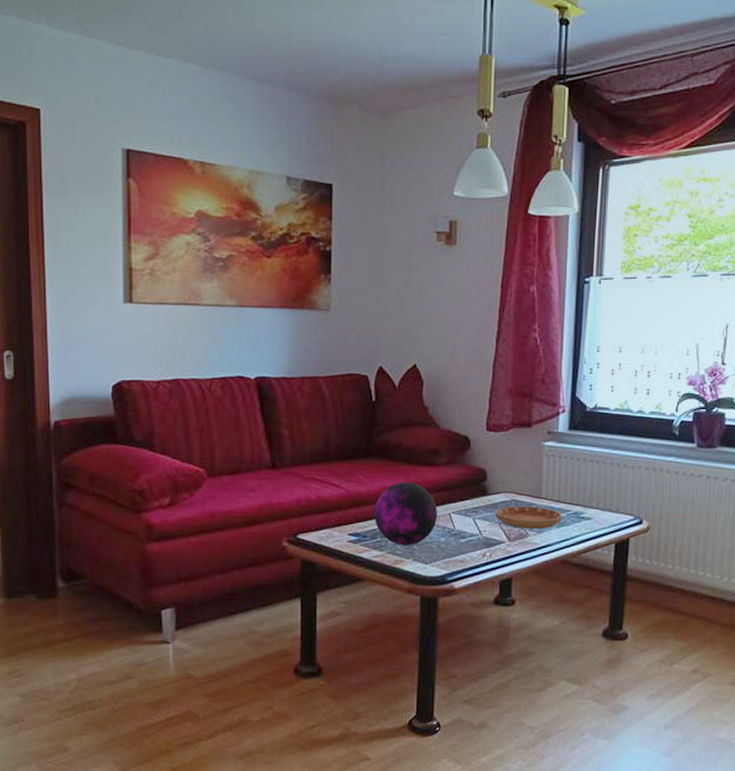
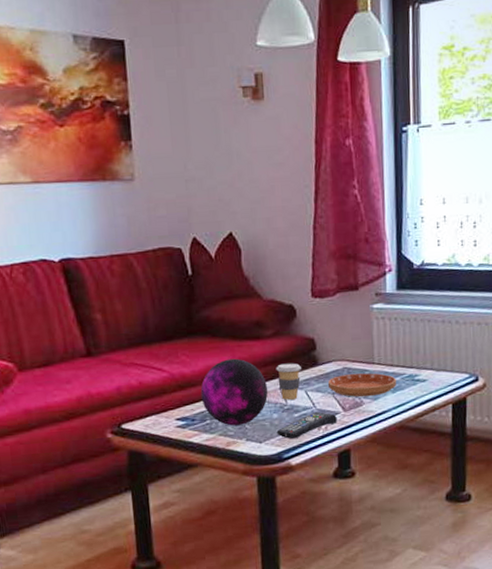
remote control: none [442,539,502,564] -> present [276,411,337,440]
coffee cup: none [447,491,471,525] -> present [276,363,301,400]

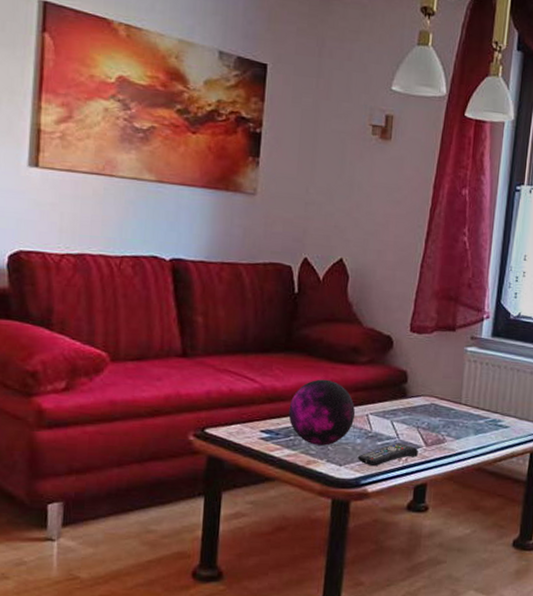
coffee cup: present [276,363,301,400] -> none [366,391,390,428]
saucer: present [328,373,396,397] -> none [414,410,480,436]

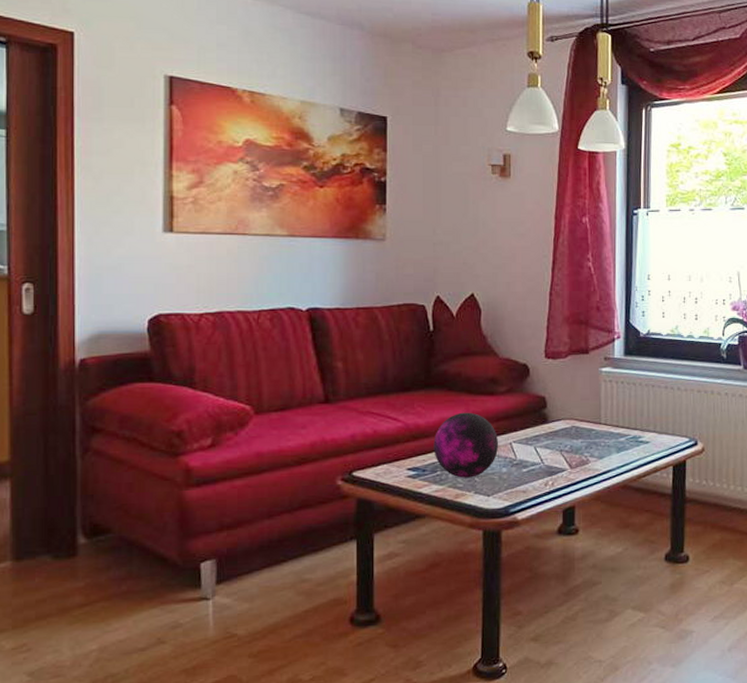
remote control: present [357,442,418,467] -> none [504,467,564,494]

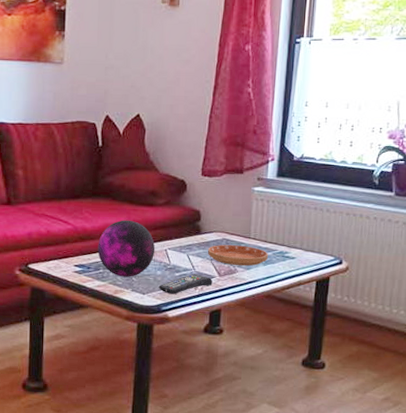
remote control: none [504,467,564,494] -> present [158,273,212,295]
saucer: none [557,432,621,456] -> present [208,245,268,266]

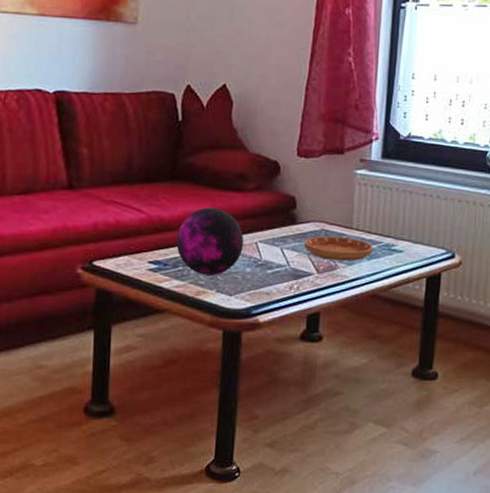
remote control: present [158,273,212,295] -> none [247,270,310,296]

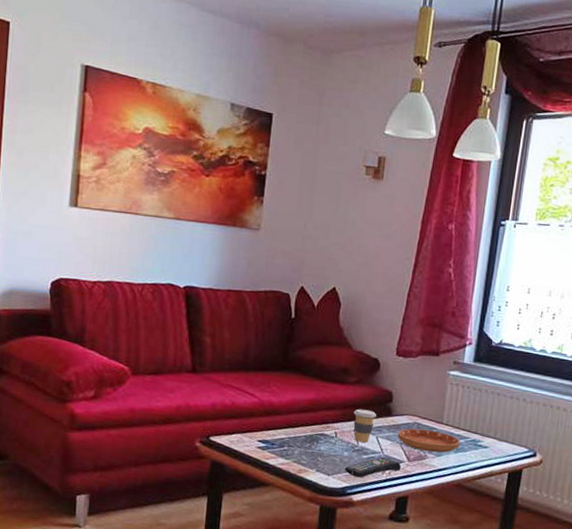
decorative orb: present [176,207,244,275] -> none [283,396,344,457]
remote control: none [247,270,310,296] -> present [344,456,401,478]
coffee cup: none [254,218,279,255] -> present [353,409,376,443]

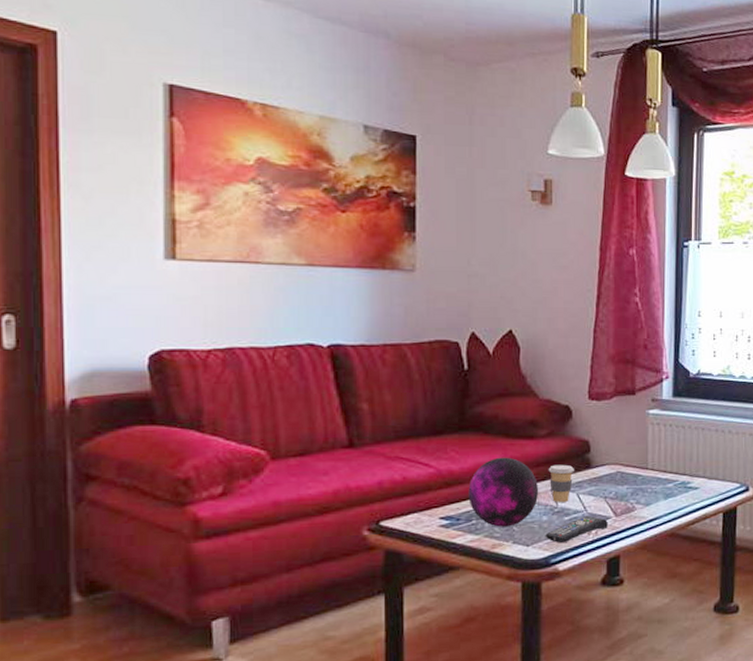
decorative orb: none [283,396,344,457] -> present [468,457,539,527]
saucer: present [398,428,460,453] -> none [601,478,669,503]

